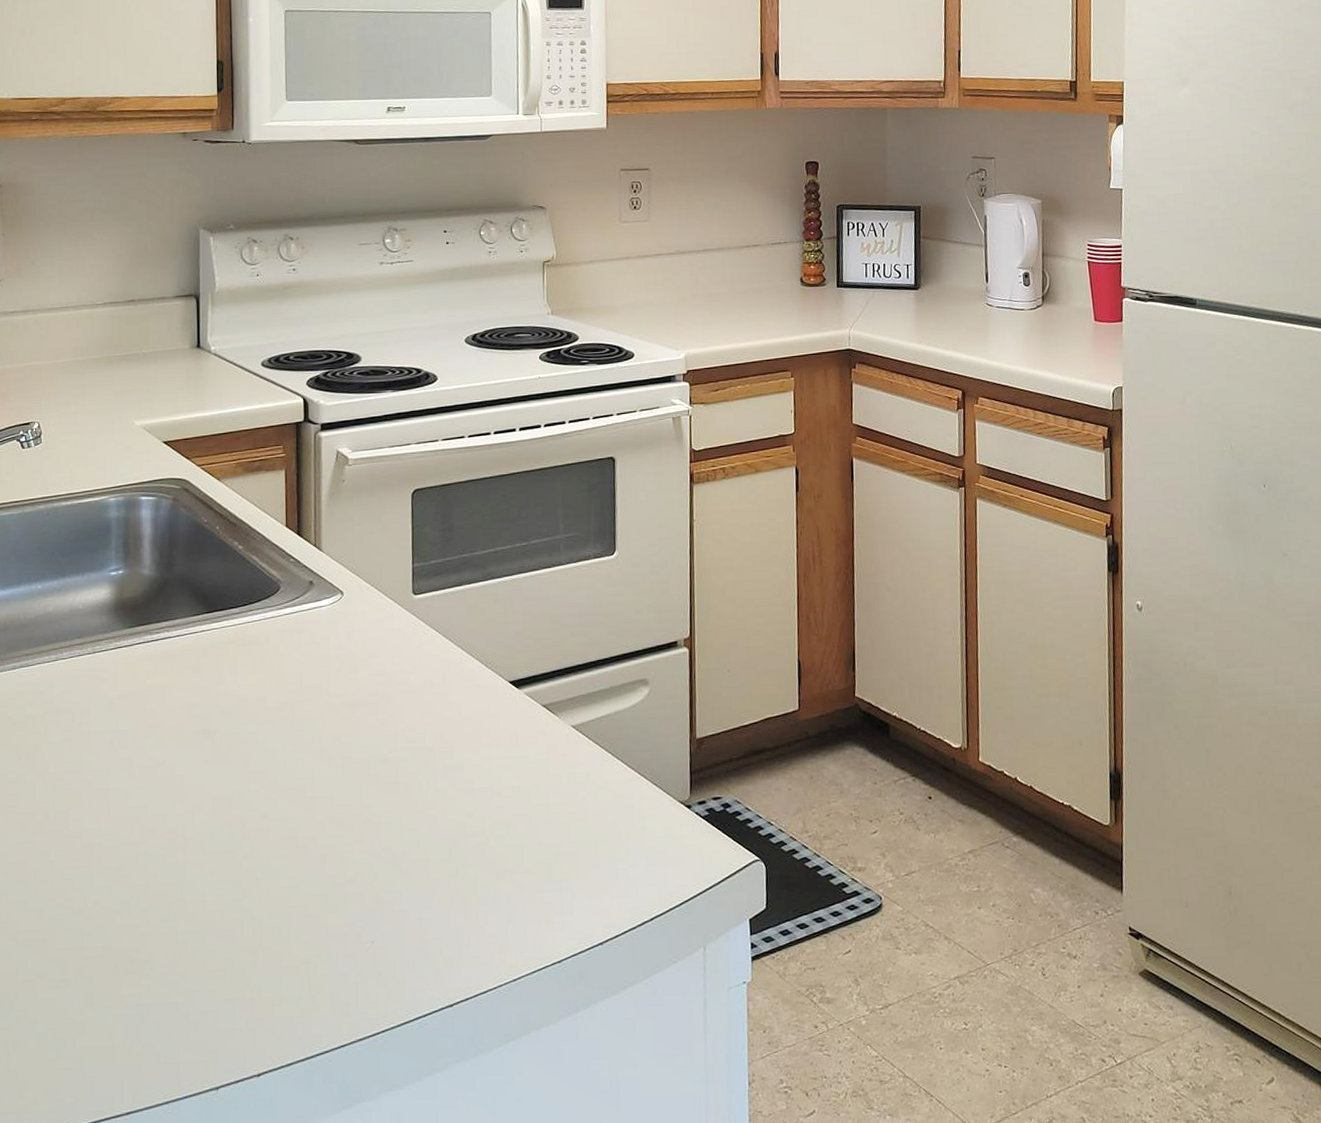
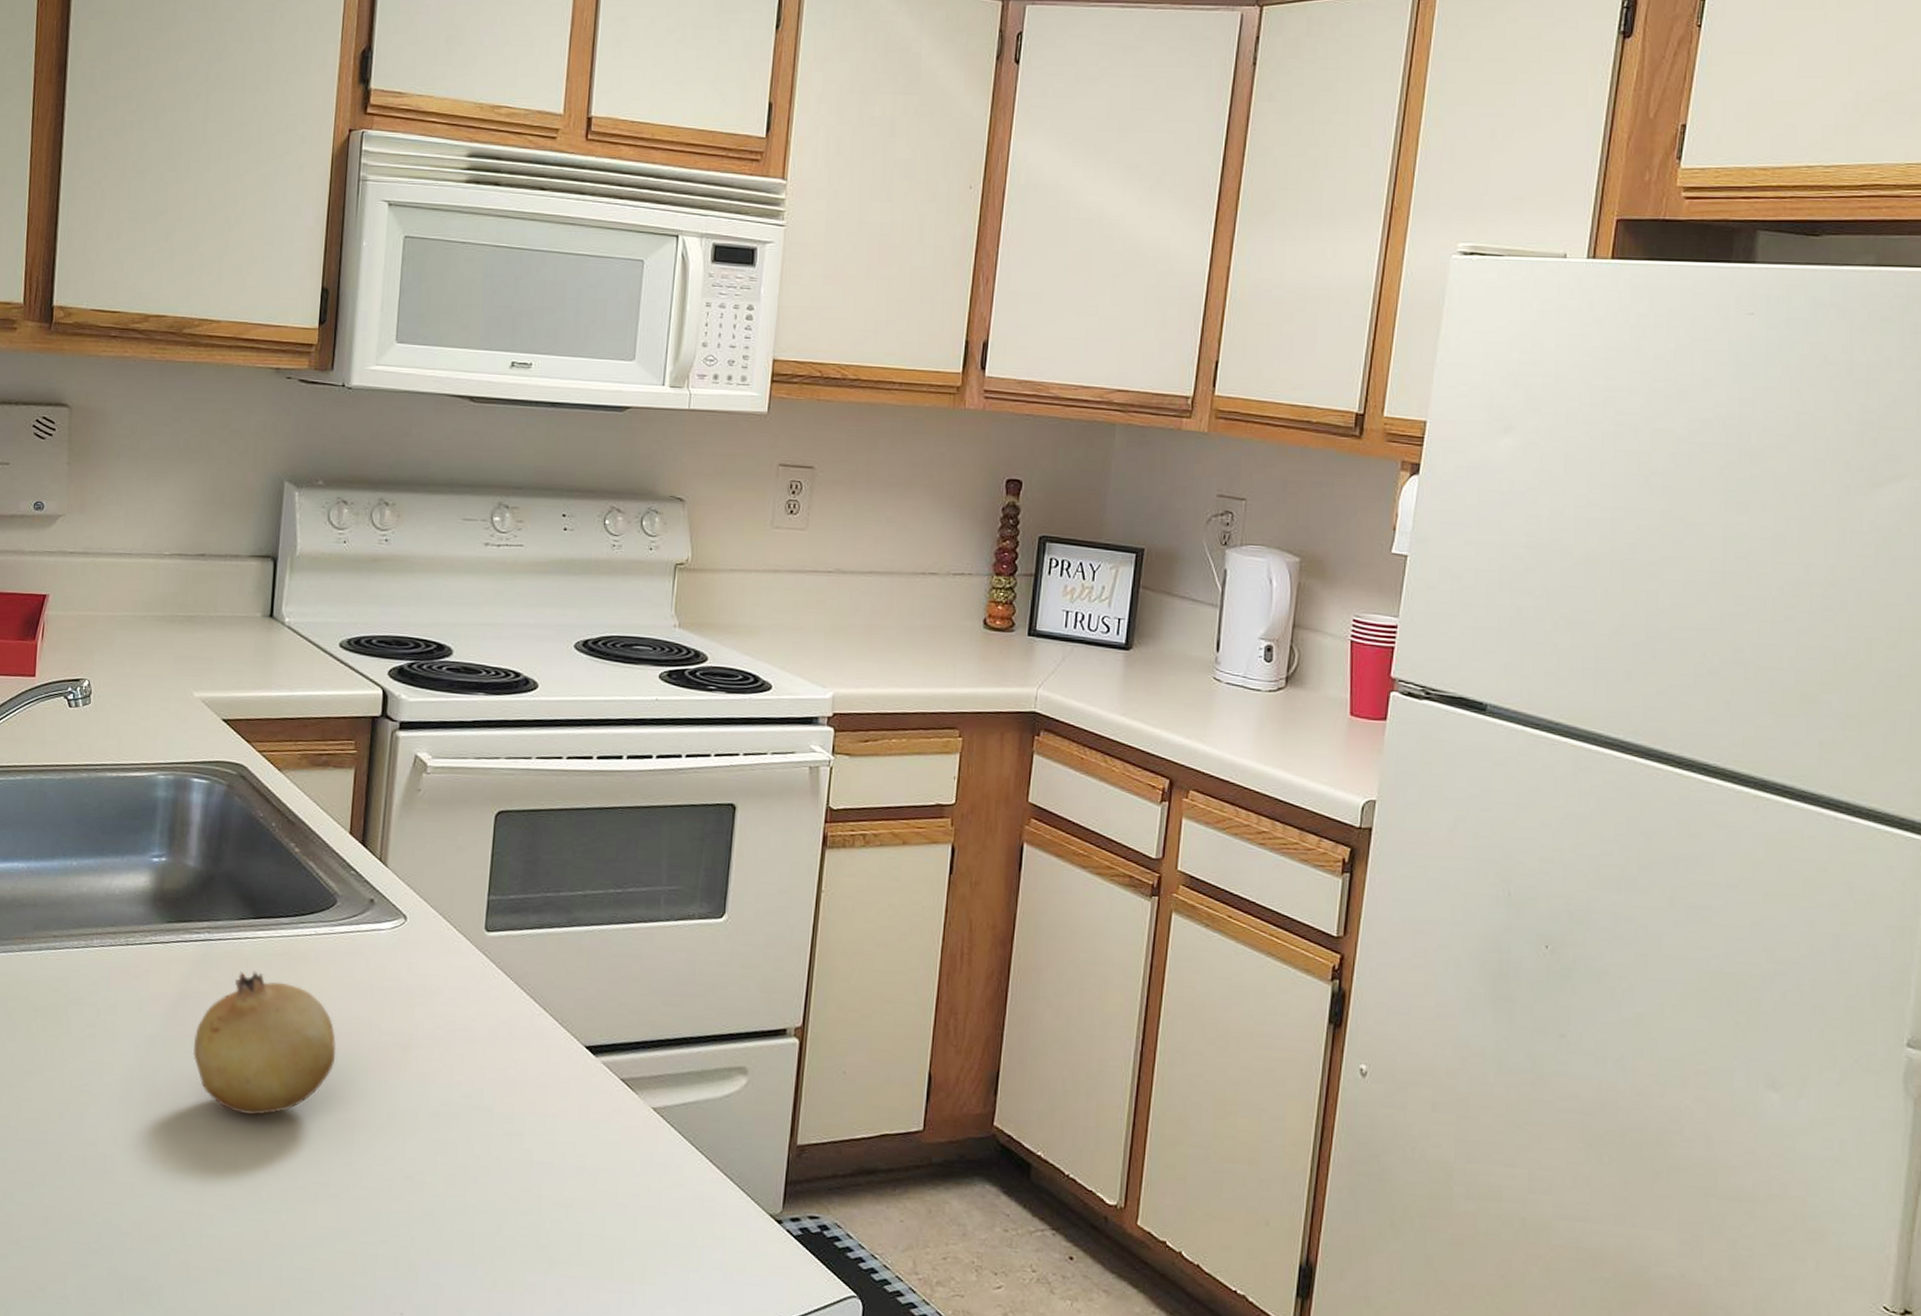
fruit: none [163,658,292,788] -> present [193,970,336,1116]

